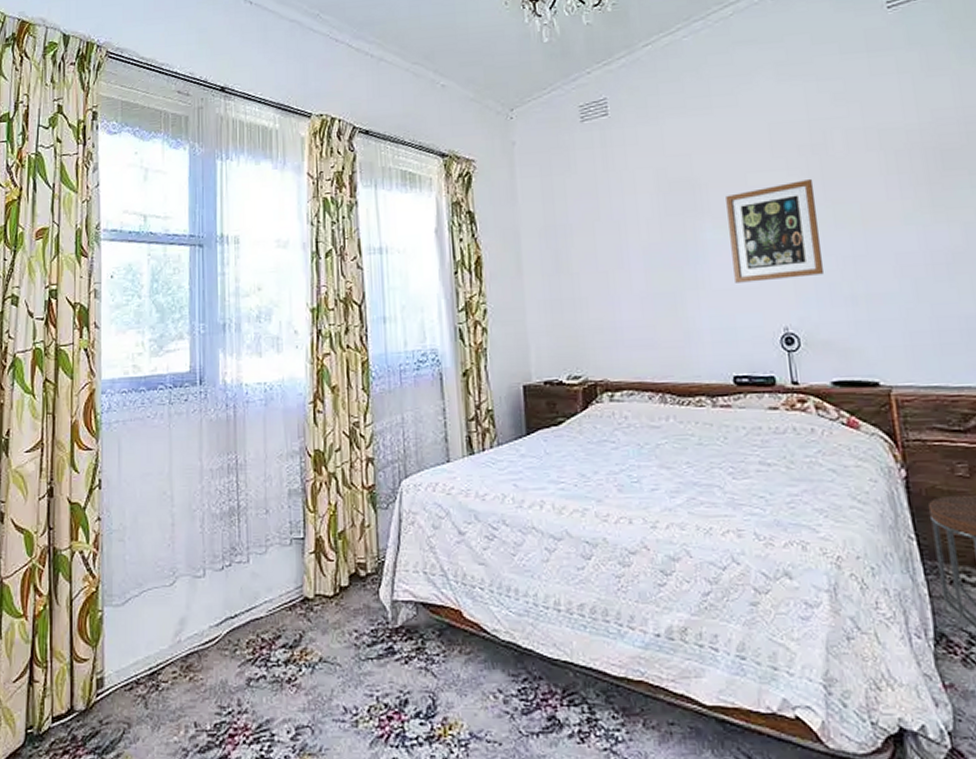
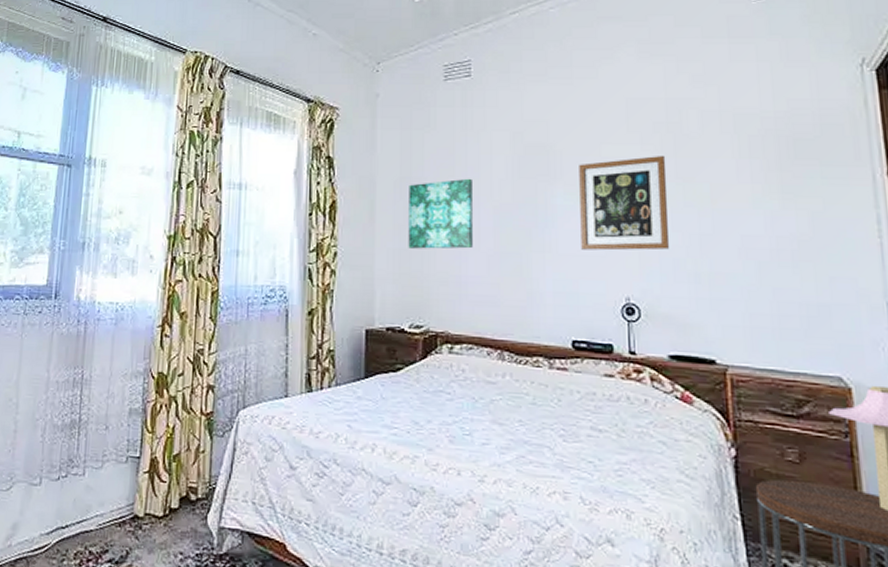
wall art: none [554,220,625,298] -> present [408,178,473,249]

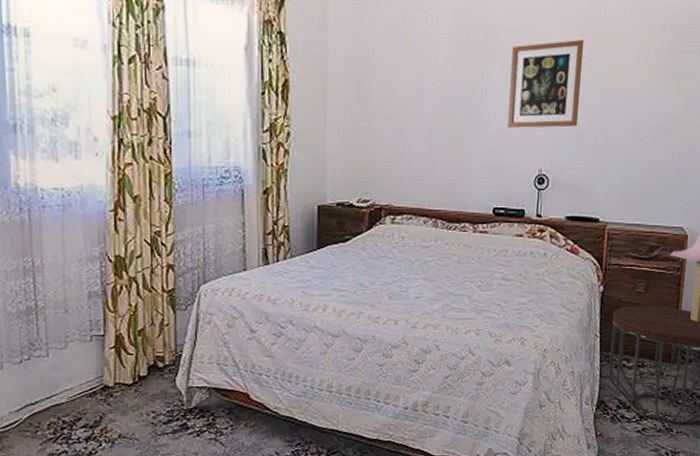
wall art: present [408,178,473,249] -> none [358,58,419,128]

